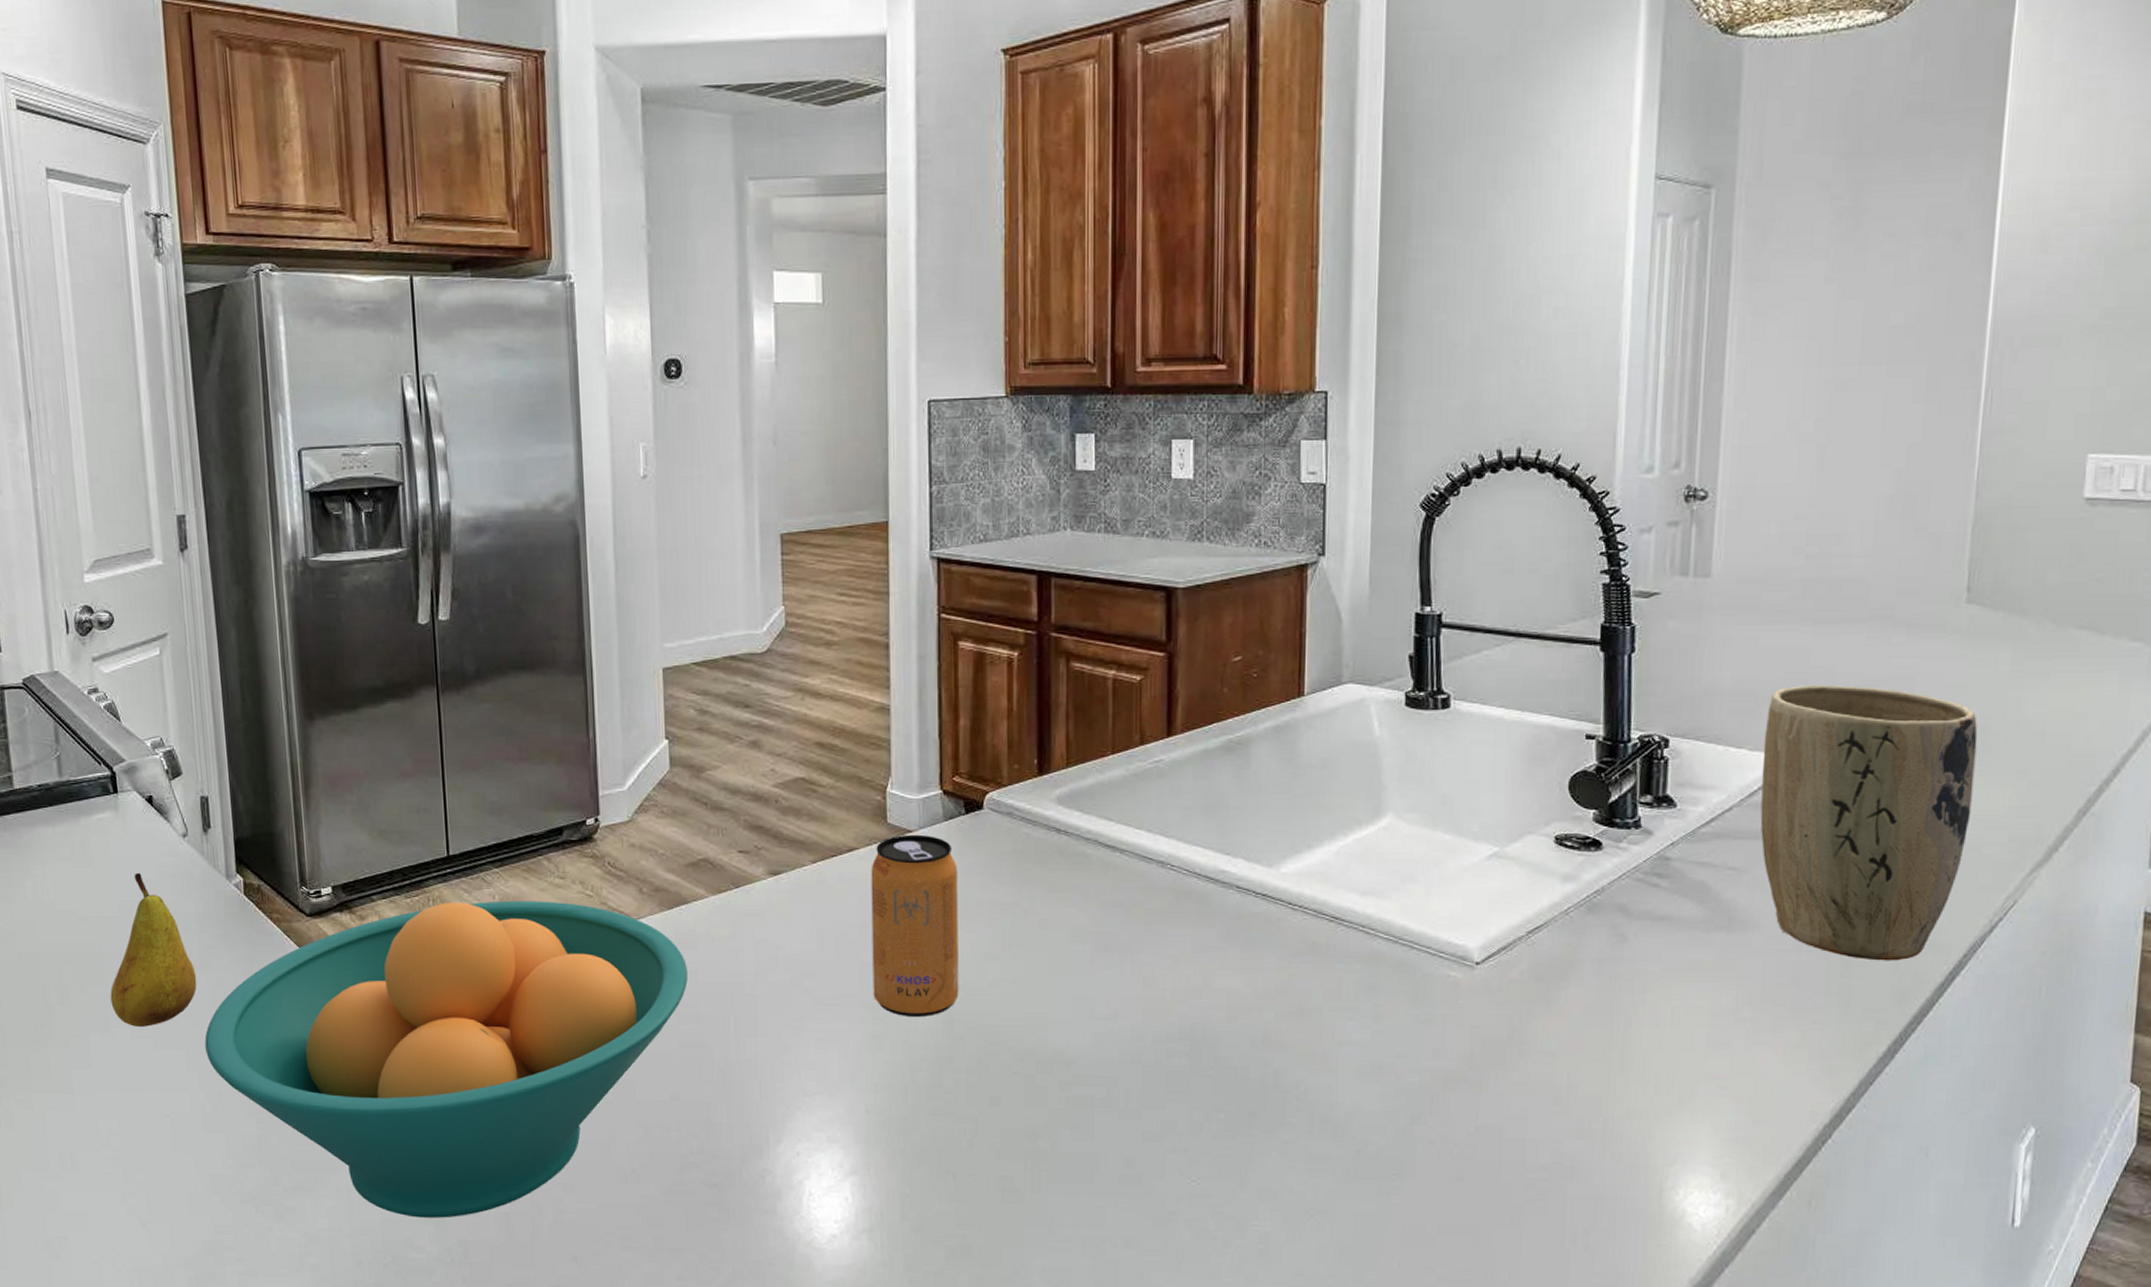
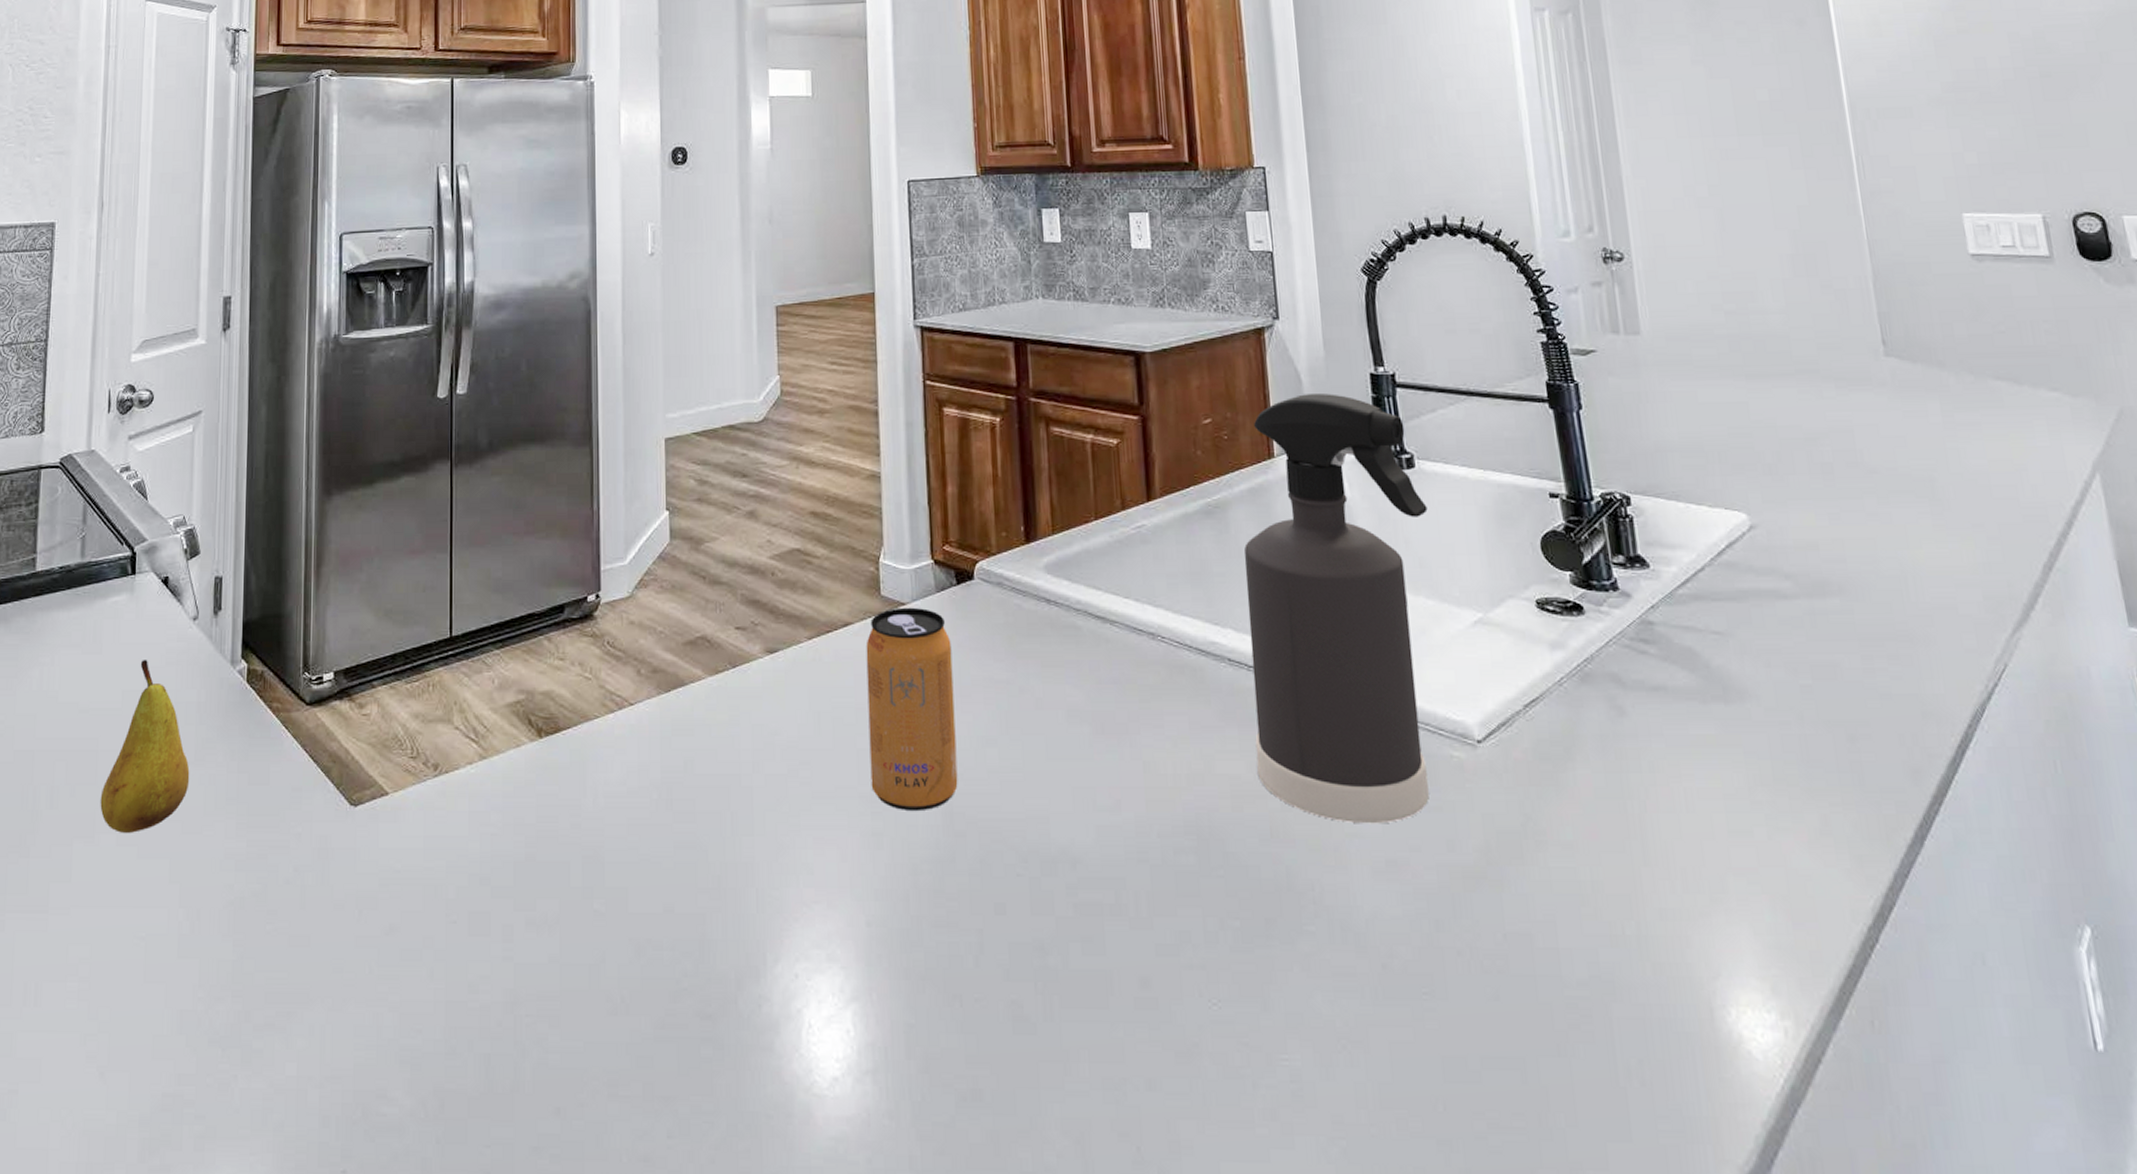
fruit bowl: present [204,900,688,1218] -> none [190,684,684,1062]
spray bottle: none [1255,633,1457,1034] -> present [1244,394,1429,824]
plant pot: present [1760,685,1978,961] -> none [1719,439,1942,733]

